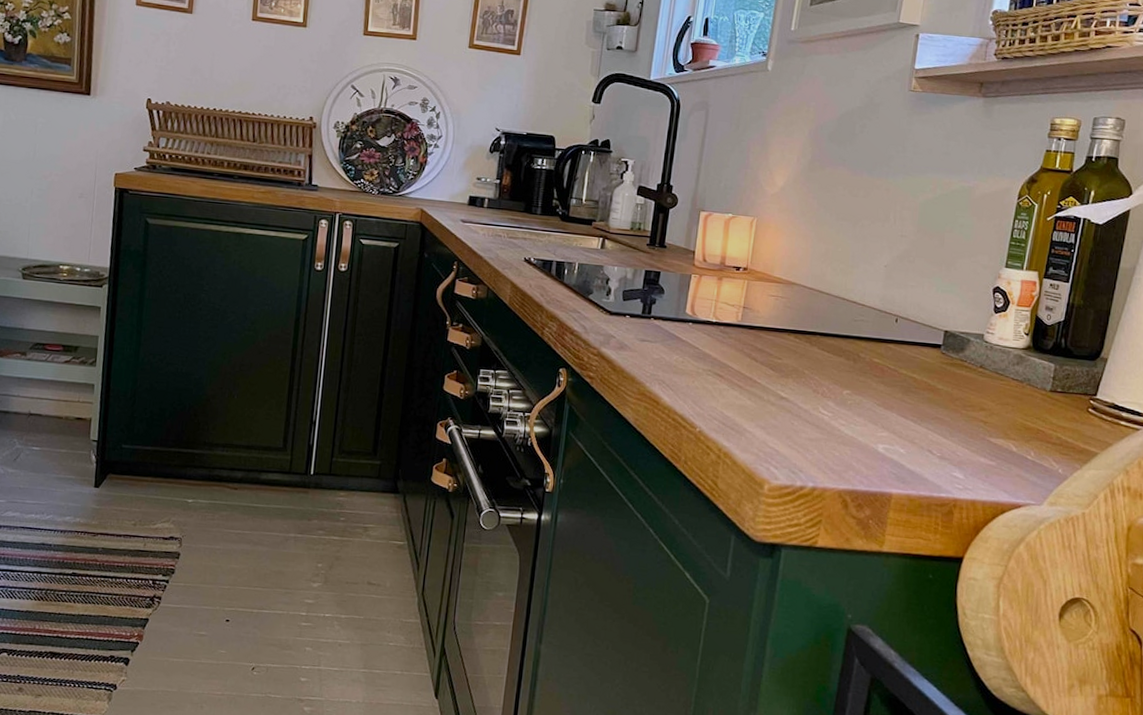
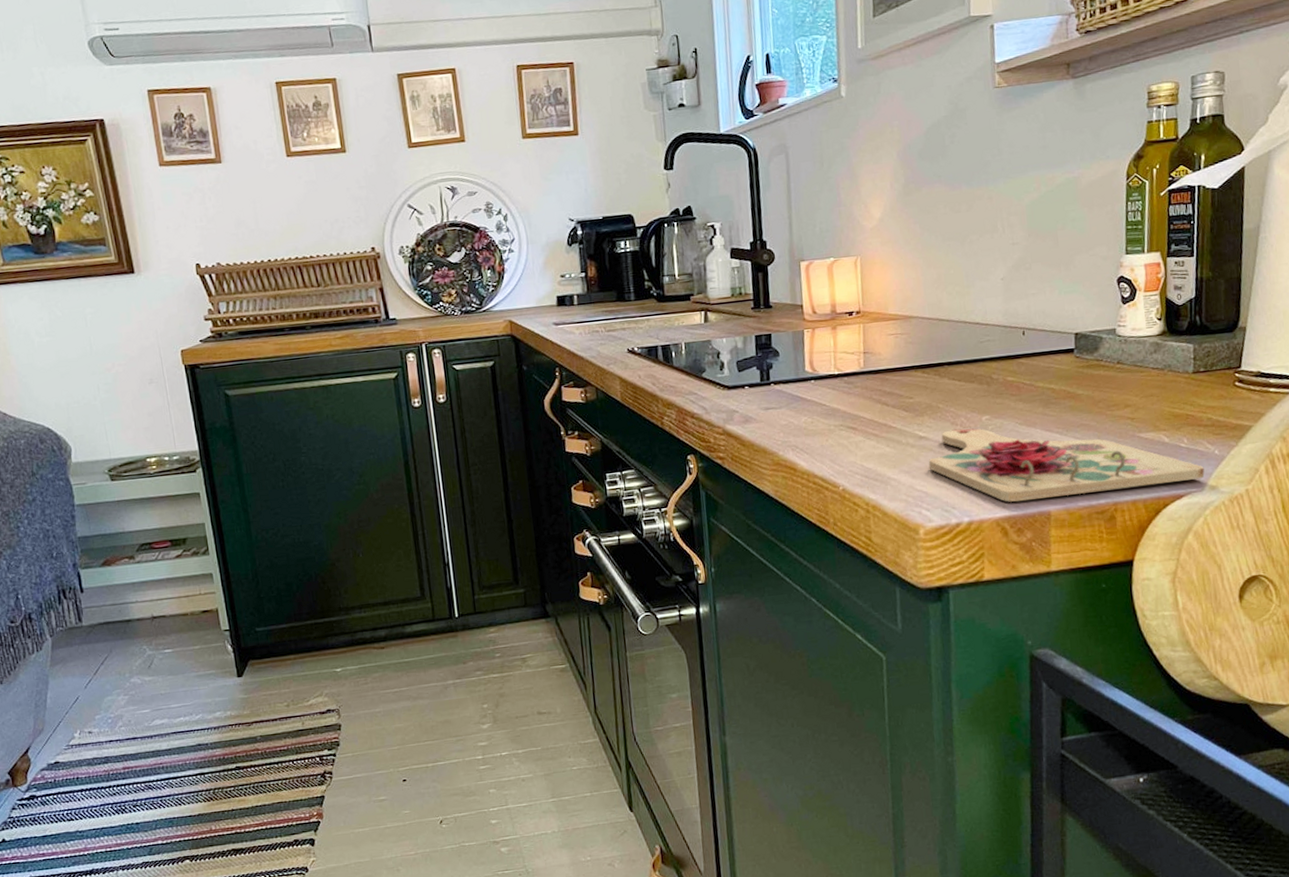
cutting board: none [784,396,1046,493] -> present [928,428,1205,502]

